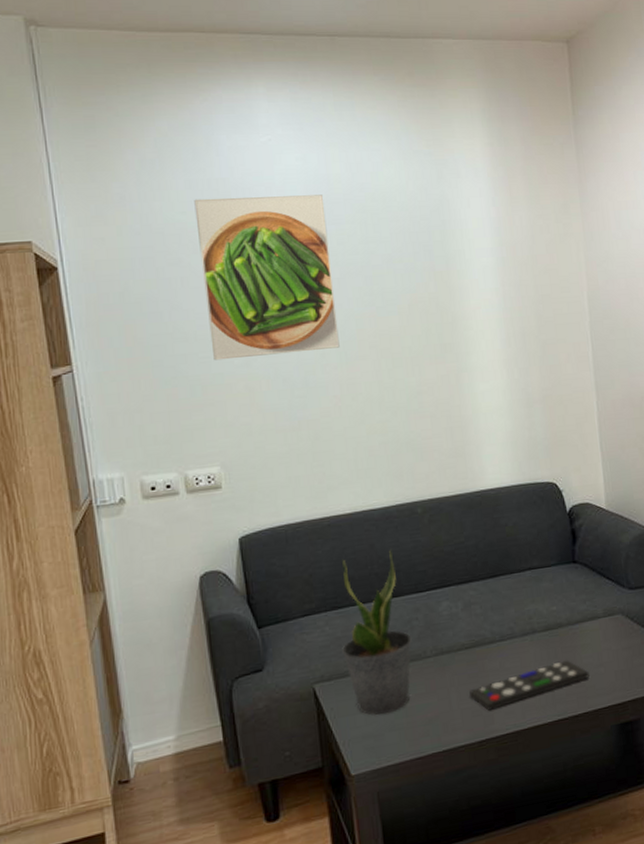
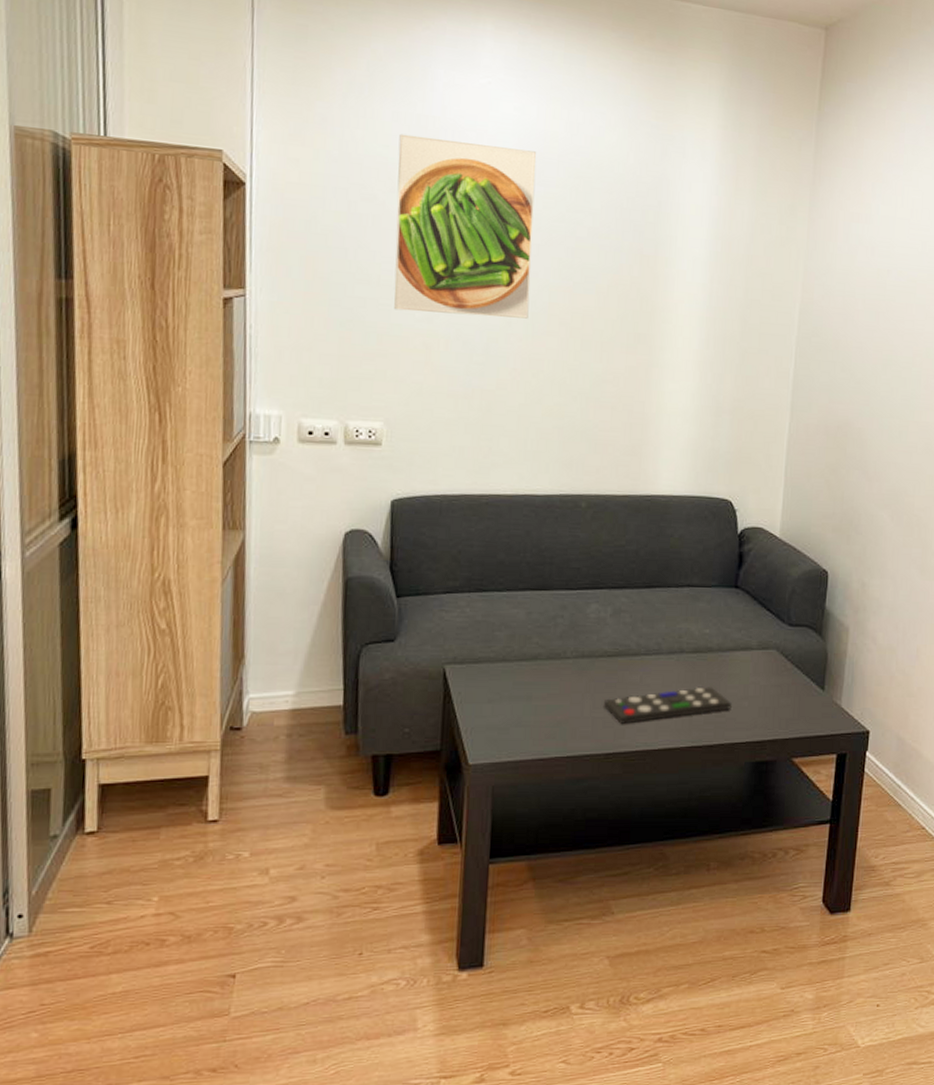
potted plant: present [341,548,412,716] -> none [478,539,554,709]

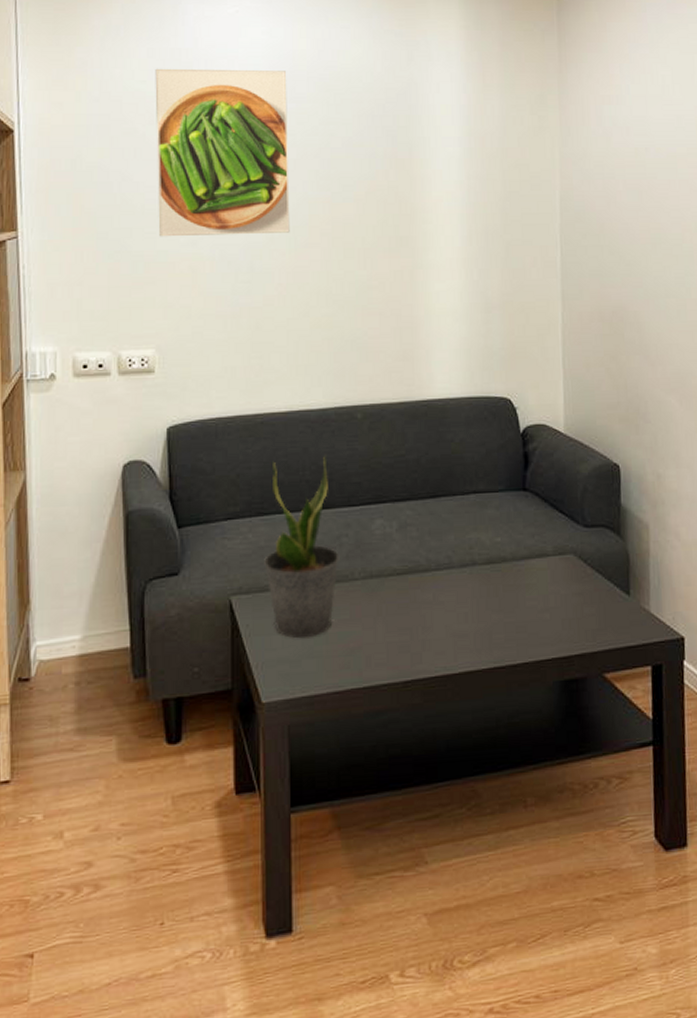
potted plant: none [478,539,554,709] -> present [263,454,340,639]
remote control: present [604,687,732,725] -> none [398,600,533,649]

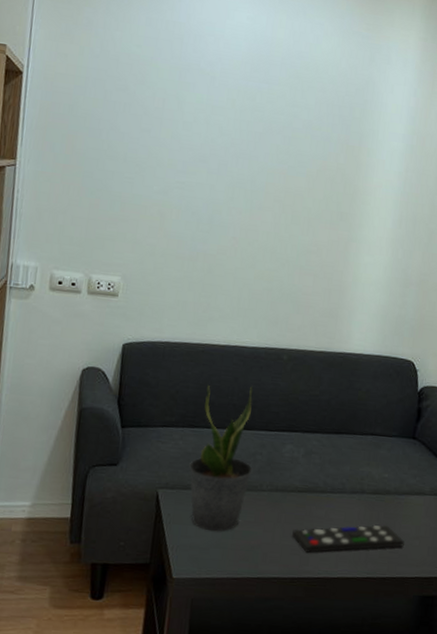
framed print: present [155,68,290,237] -> none [136,36,263,195]
remote control: none [398,600,533,649] -> present [292,525,405,554]

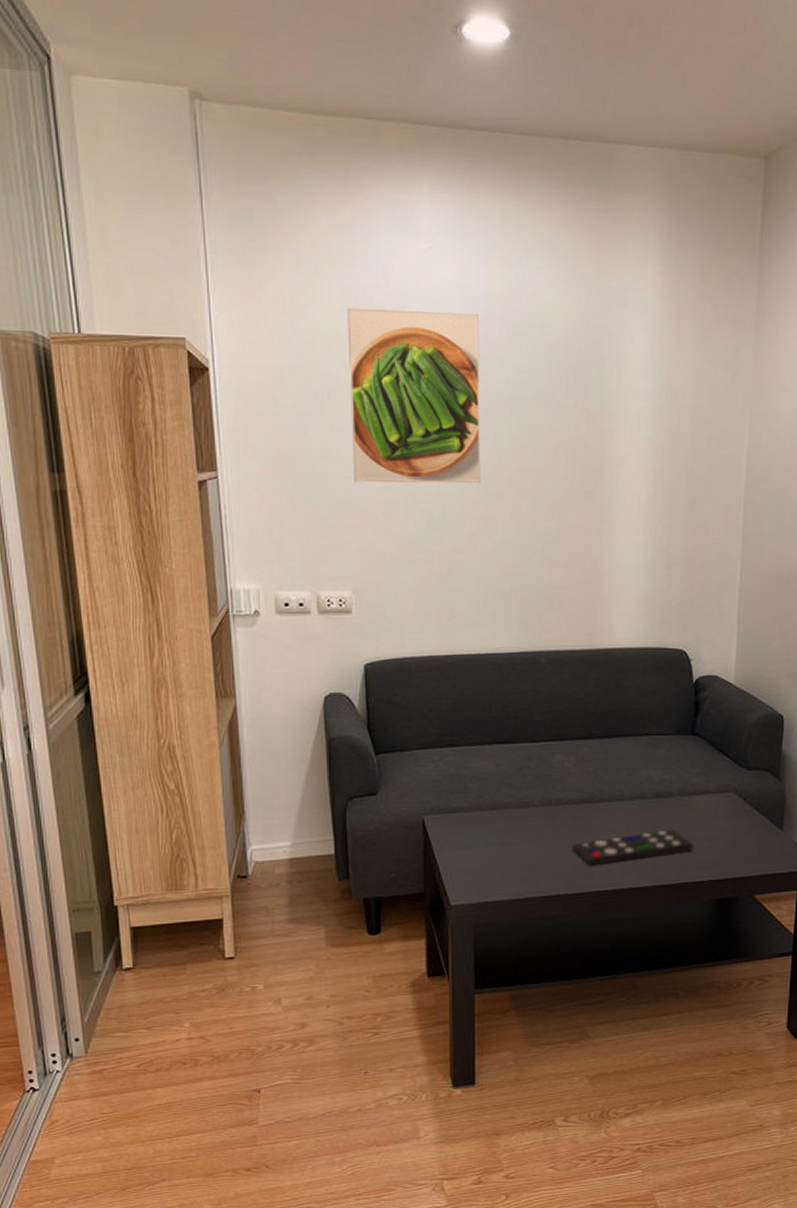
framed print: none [136,36,263,195] -> present [347,307,481,483]
potted plant: present [188,384,254,532] -> none [452,695,522,854]

